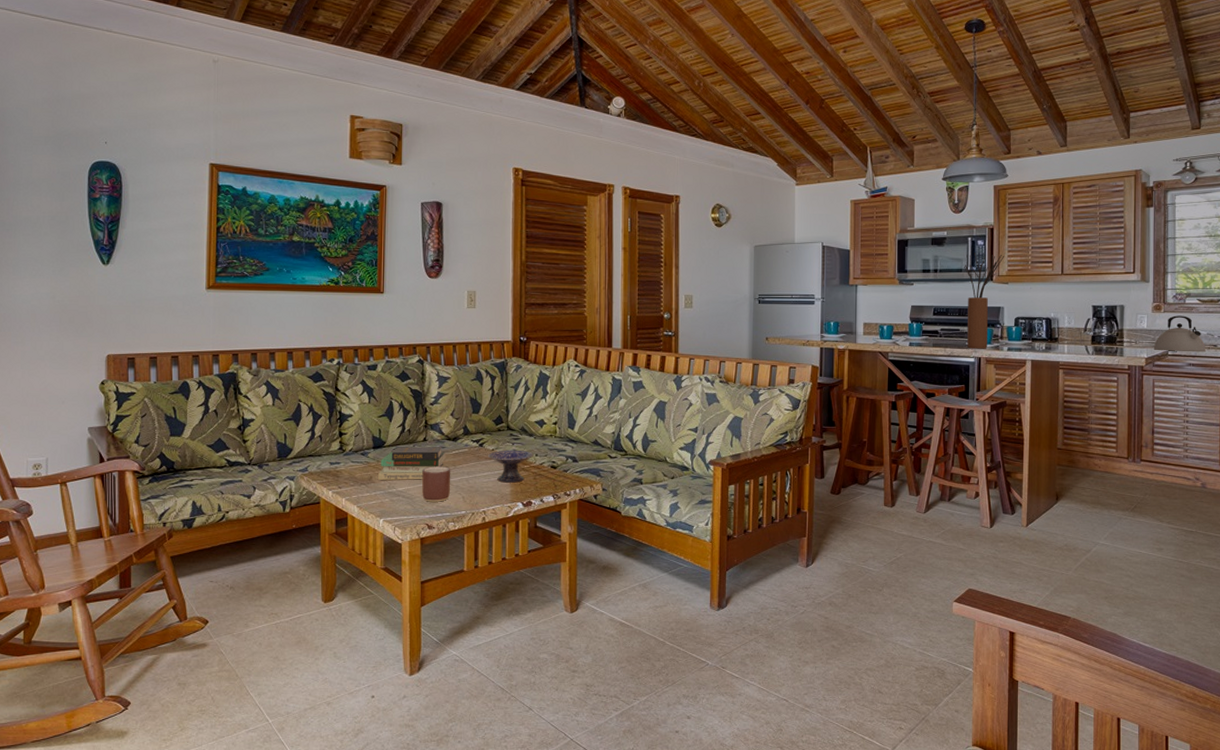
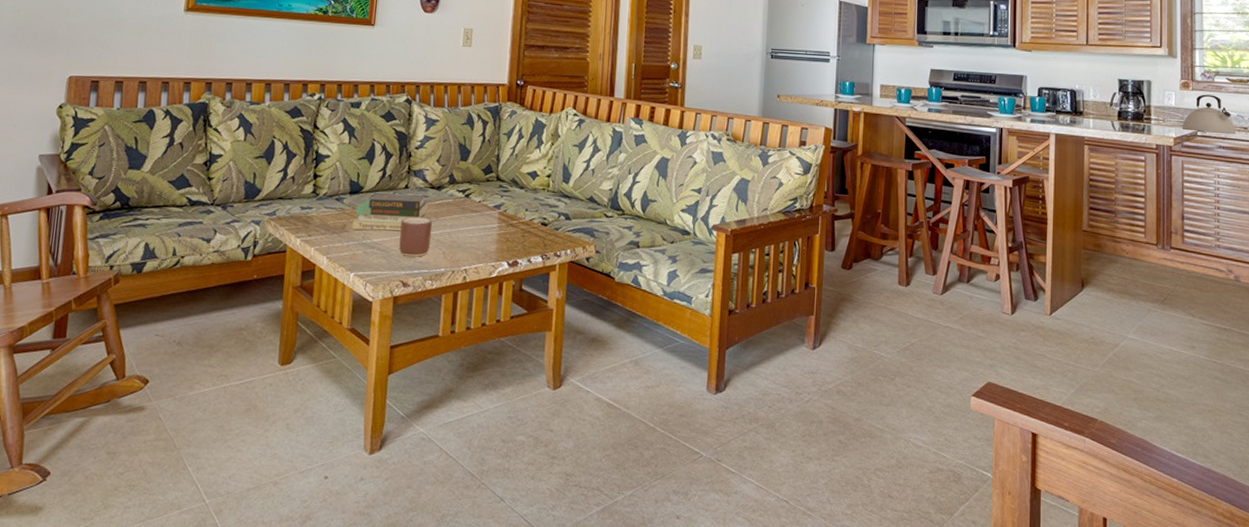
decorative bowl: present [487,450,534,483] -> none [473,202,524,240]
vase: present [964,252,1005,349] -> none [986,17,1028,120]

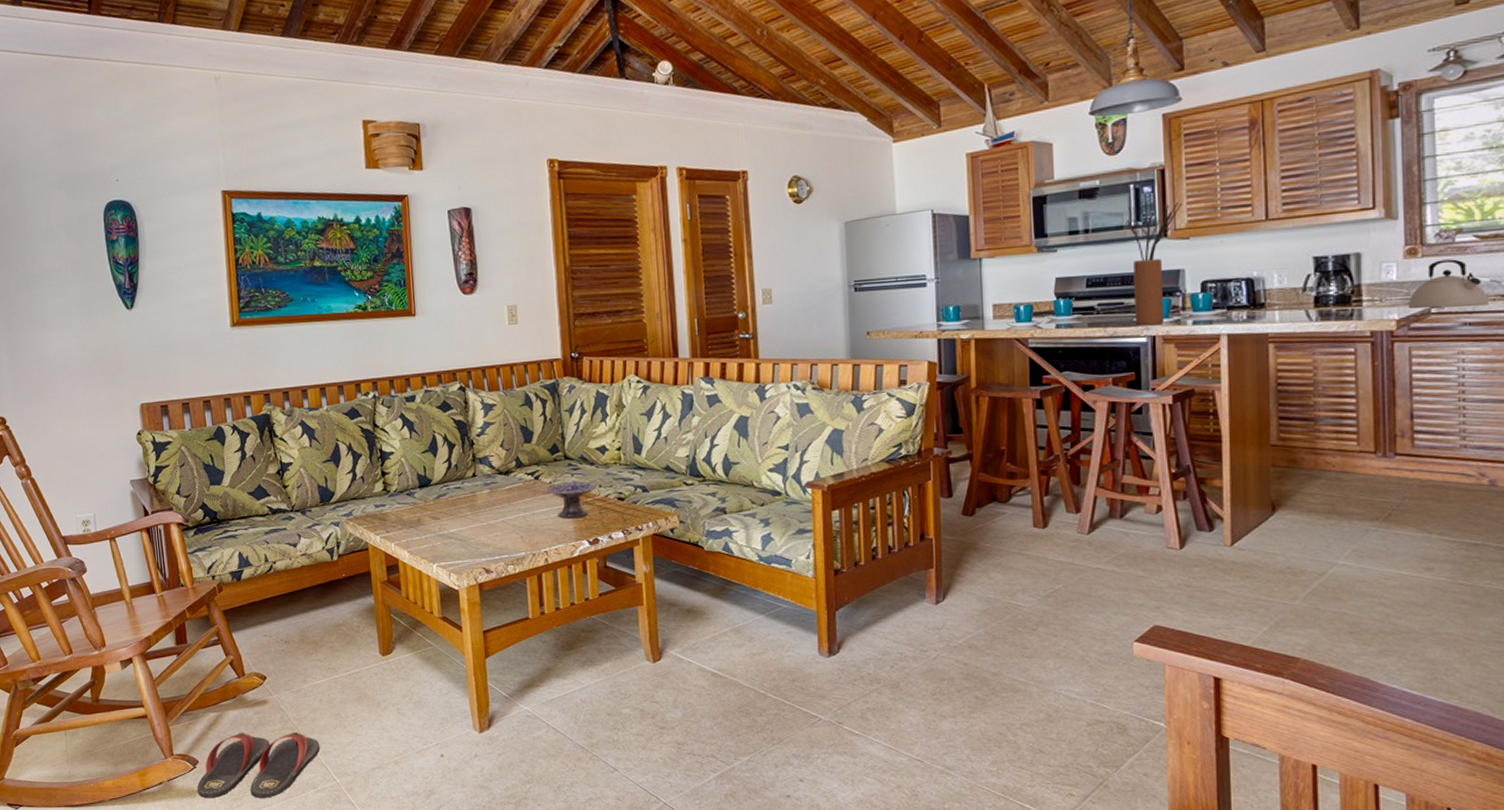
sandal: none [41,442,195,519] -> present [197,732,320,798]
books: present [352,193,428,231] -> none [427,482,499,522]
mug: present [399,217,433,257] -> none [474,504,507,544]
decorative bowl: none [473,202,524,240] -> present [544,481,598,519]
vase: none [986,17,1028,120] -> present [1125,202,1183,326]

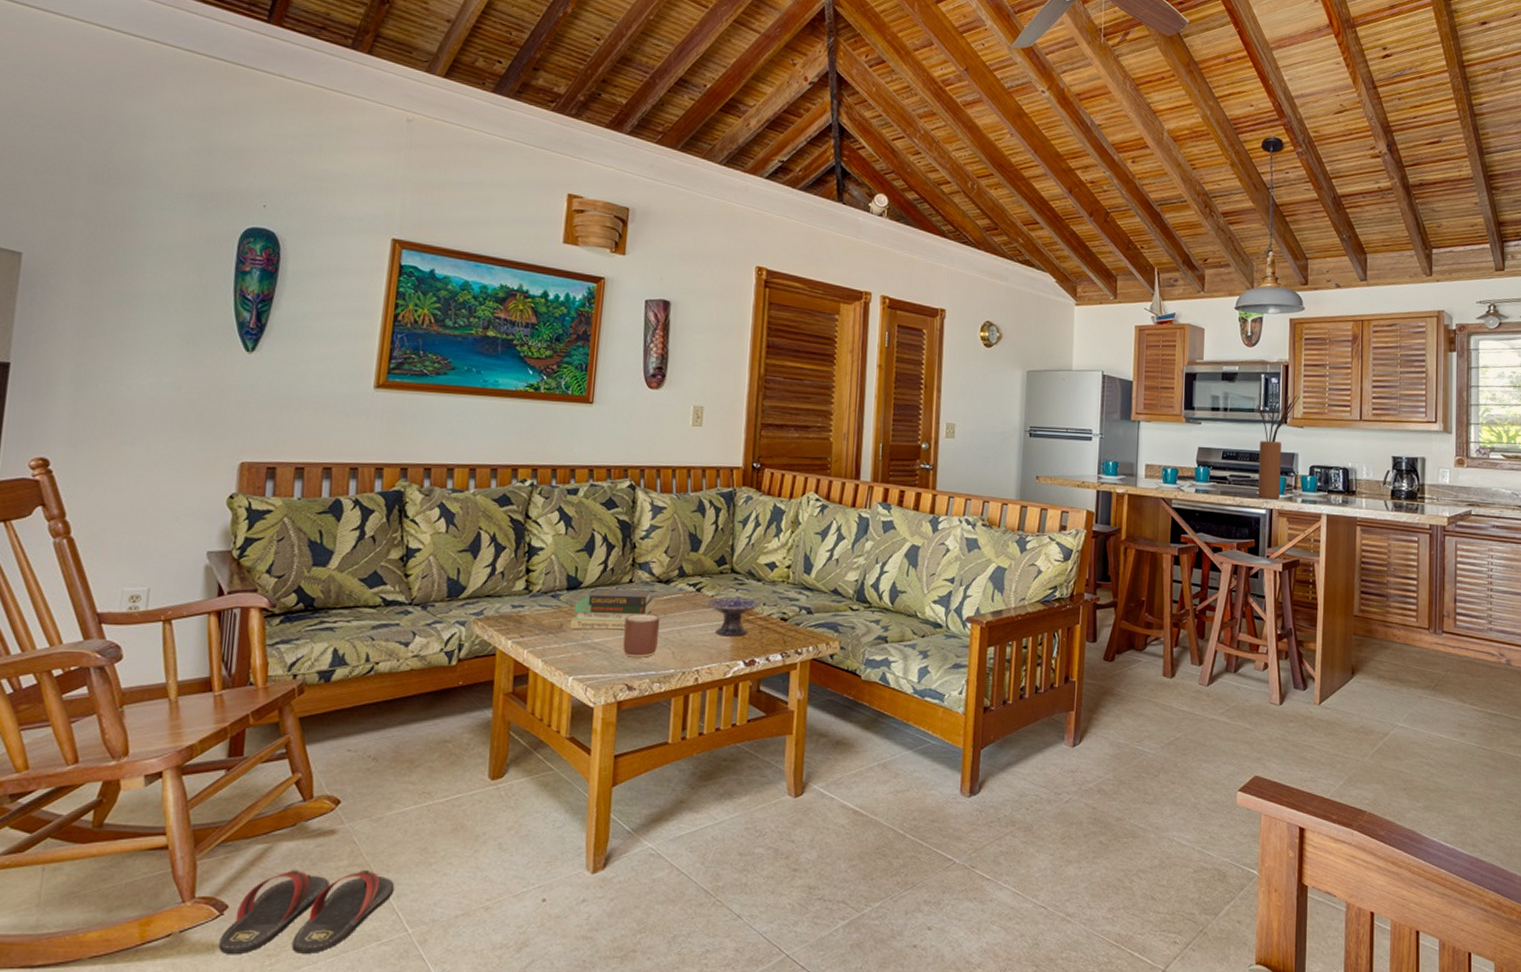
books: none [427,482,499,522] -> present [570,588,655,630]
mug: none [474,504,507,544] -> present [623,614,661,658]
kettle: present [1408,259,1490,309] -> none [1456,471,1511,514]

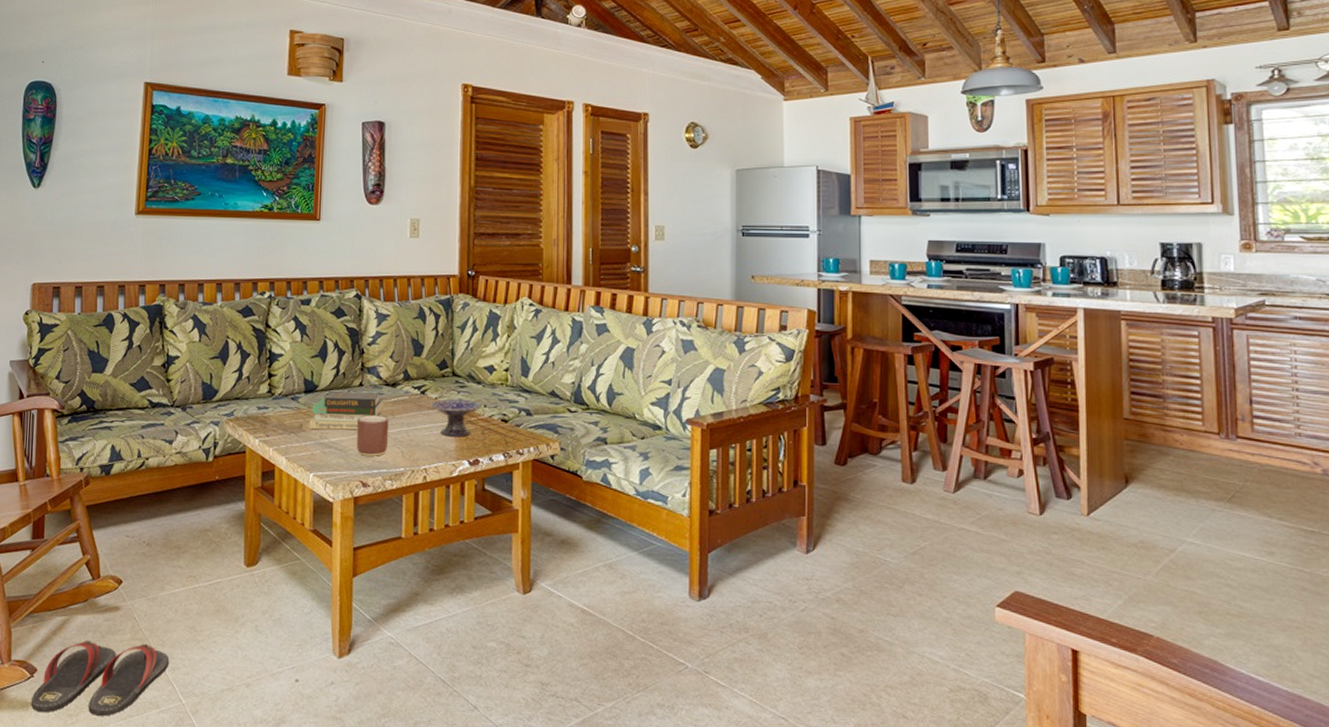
vase: present [1256,391,1300,500] -> none [992,178,1044,294]

